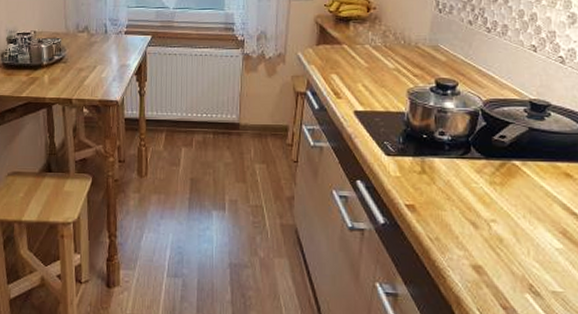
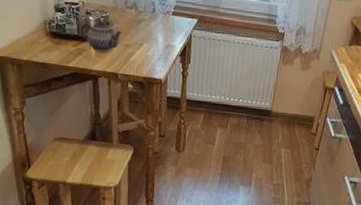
teapot: none [33,48,76,78] -> present [81,21,123,52]

